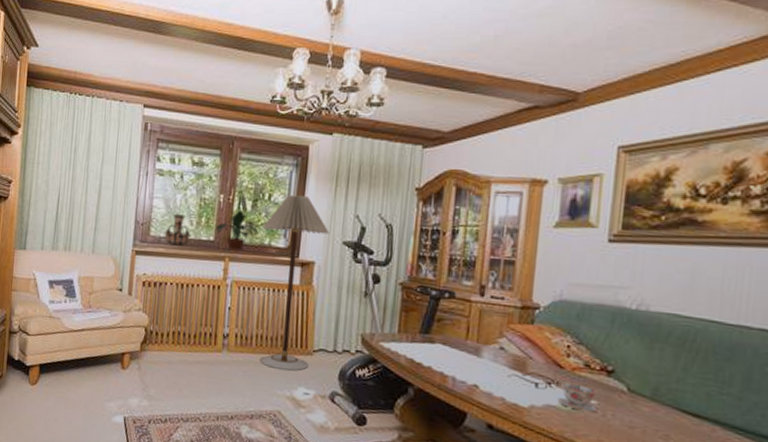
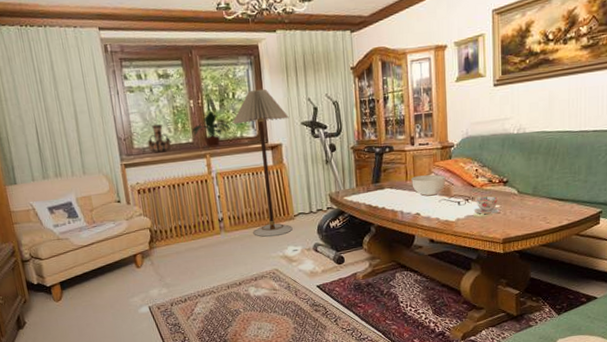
bowl: none [473,336,523,367] -> present [411,174,446,196]

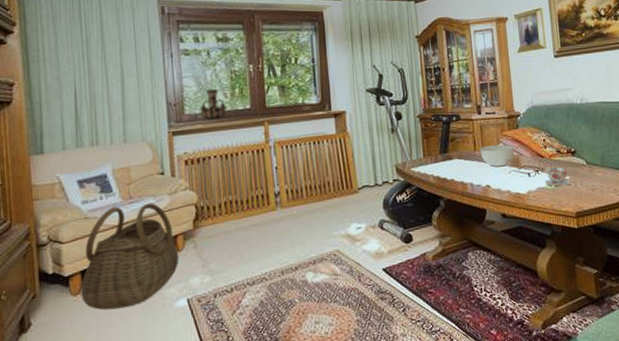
basket: none [61,227,140,314] -> present [80,202,179,310]
potted plant: present [192,111,231,148] -> none [250,76,292,115]
floor lamp: present [232,89,293,237] -> none [294,55,356,213]

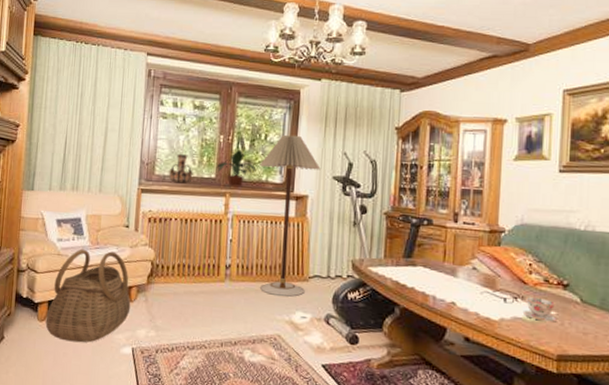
potted plant: none [250,76,292,115] -> present [216,148,256,188]
floor lamp: none [294,55,356,213] -> present [259,134,321,297]
bowl: present [480,144,515,167] -> none [449,258,492,285]

